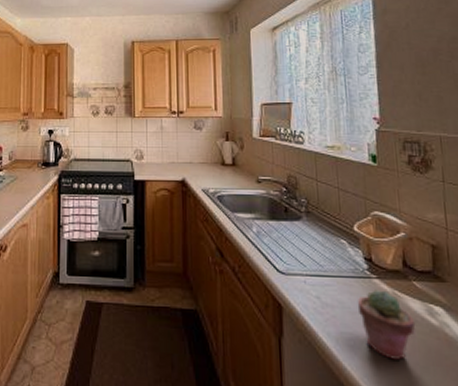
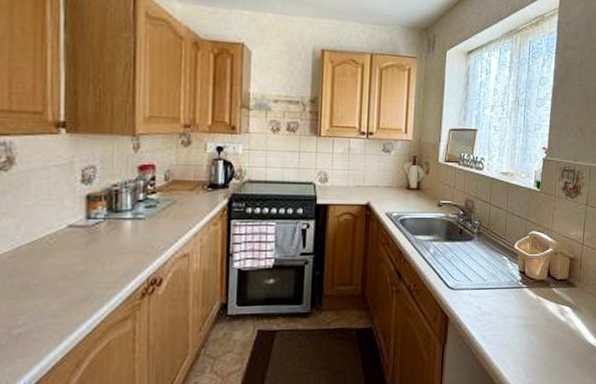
potted succulent: present [357,290,416,360] -> none [508,297,550,352]

